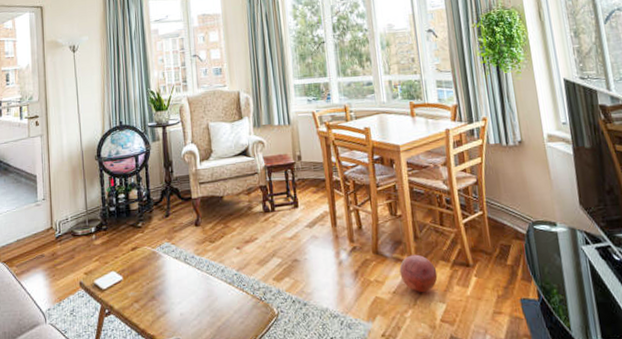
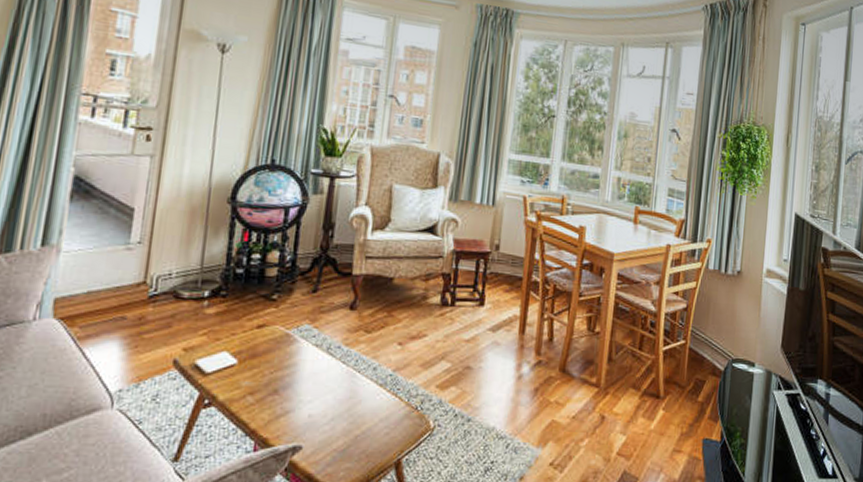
ball: present [399,254,438,293] -> none [584,378,625,422]

